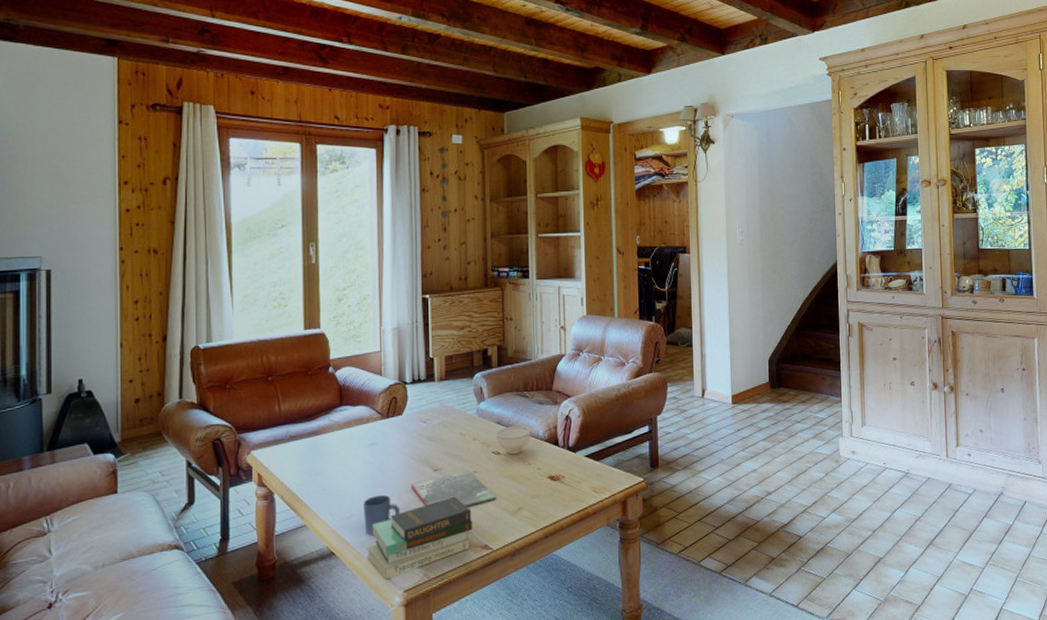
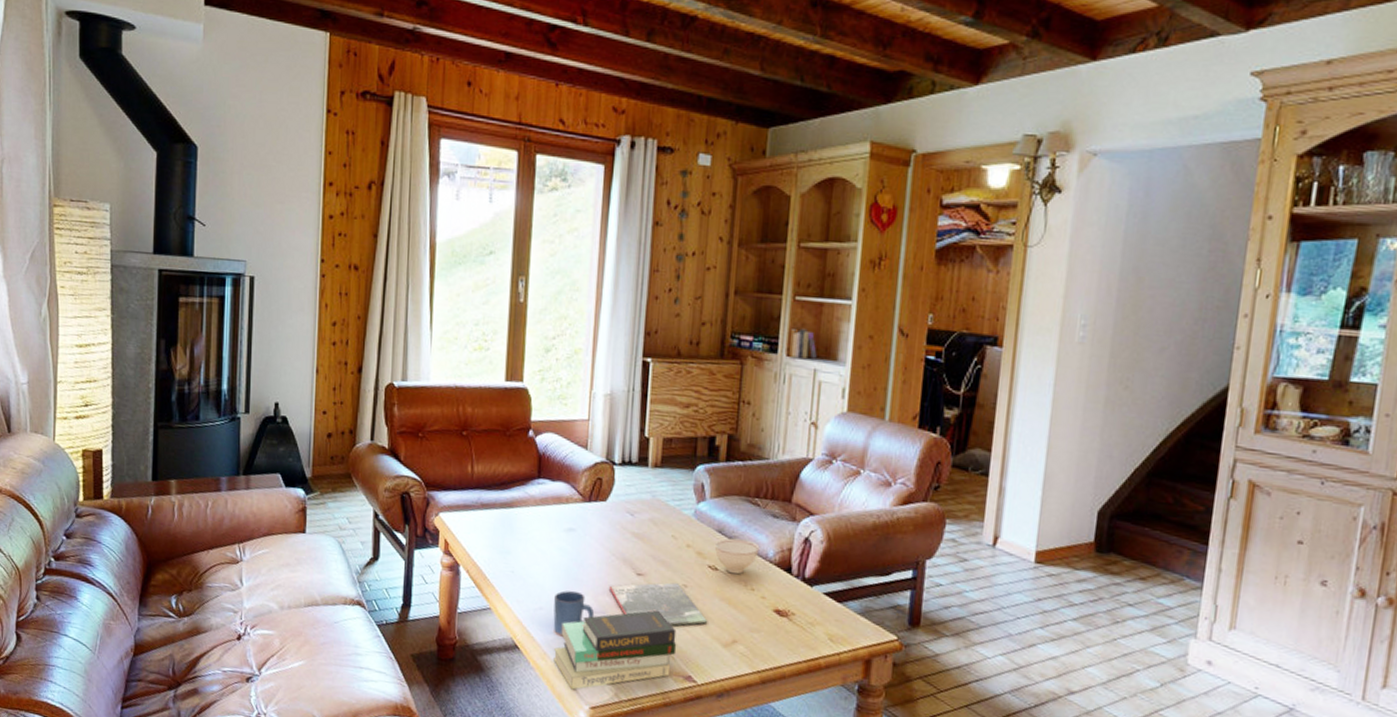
books: none [538,257,559,281] -> present [789,328,817,360]

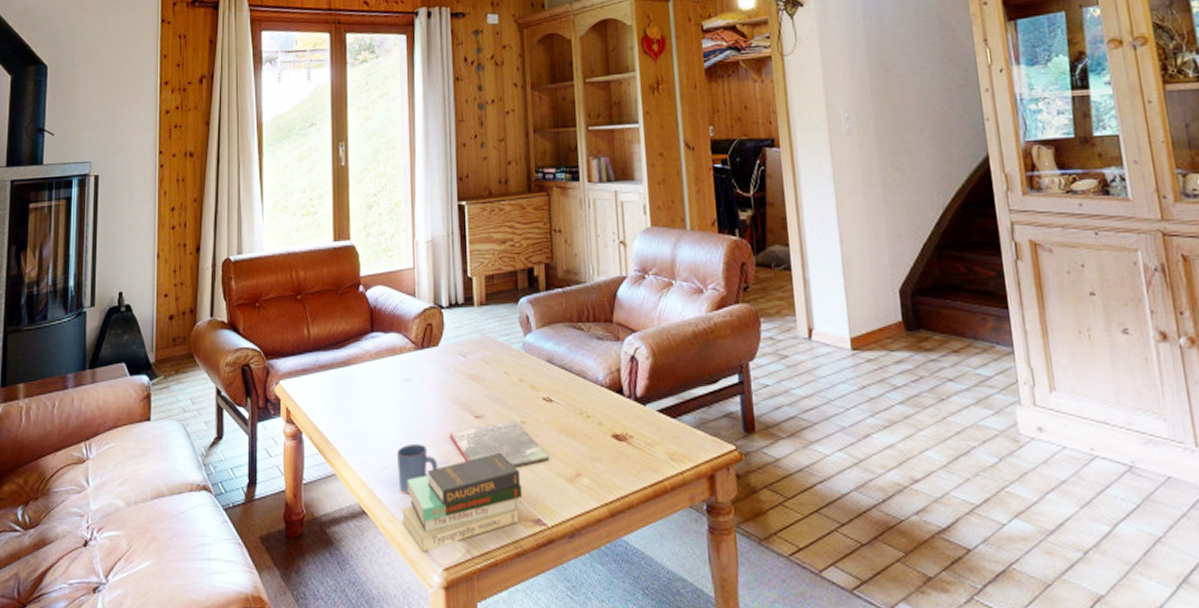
bowl: present [714,538,760,575] -> none [546,366,590,403]

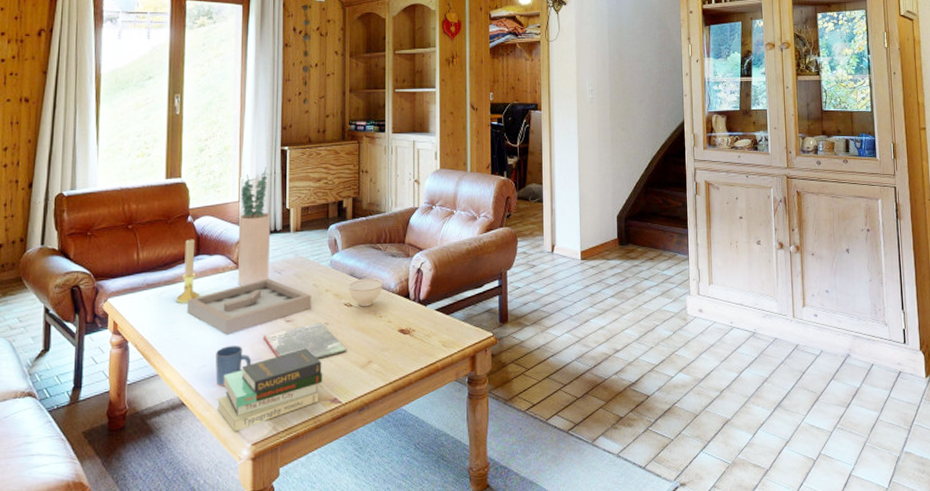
candle holder: none [351,312,377,391] -> present [176,239,201,304]
decorative tray: none [363,362,504,430] -> present [187,278,311,335]
vase: none [415,226,453,372] -> present [238,167,271,287]
bowl: none [546,366,590,403] -> present [348,278,384,307]
books: present [589,155,616,184] -> none [394,112,414,135]

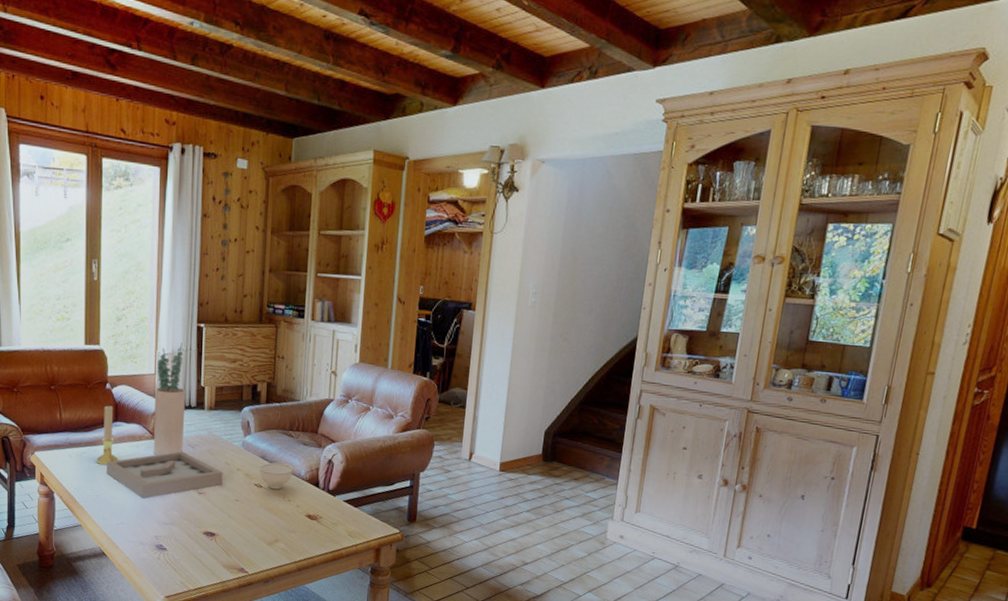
mug: present [215,345,252,387] -> none [132,508,166,544]
books: present [217,348,323,432] -> none [134,520,232,584]
magazine: present [263,323,347,359] -> none [176,498,256,531]
books: none [394,112,414,135] -> present [313,298,335,323]

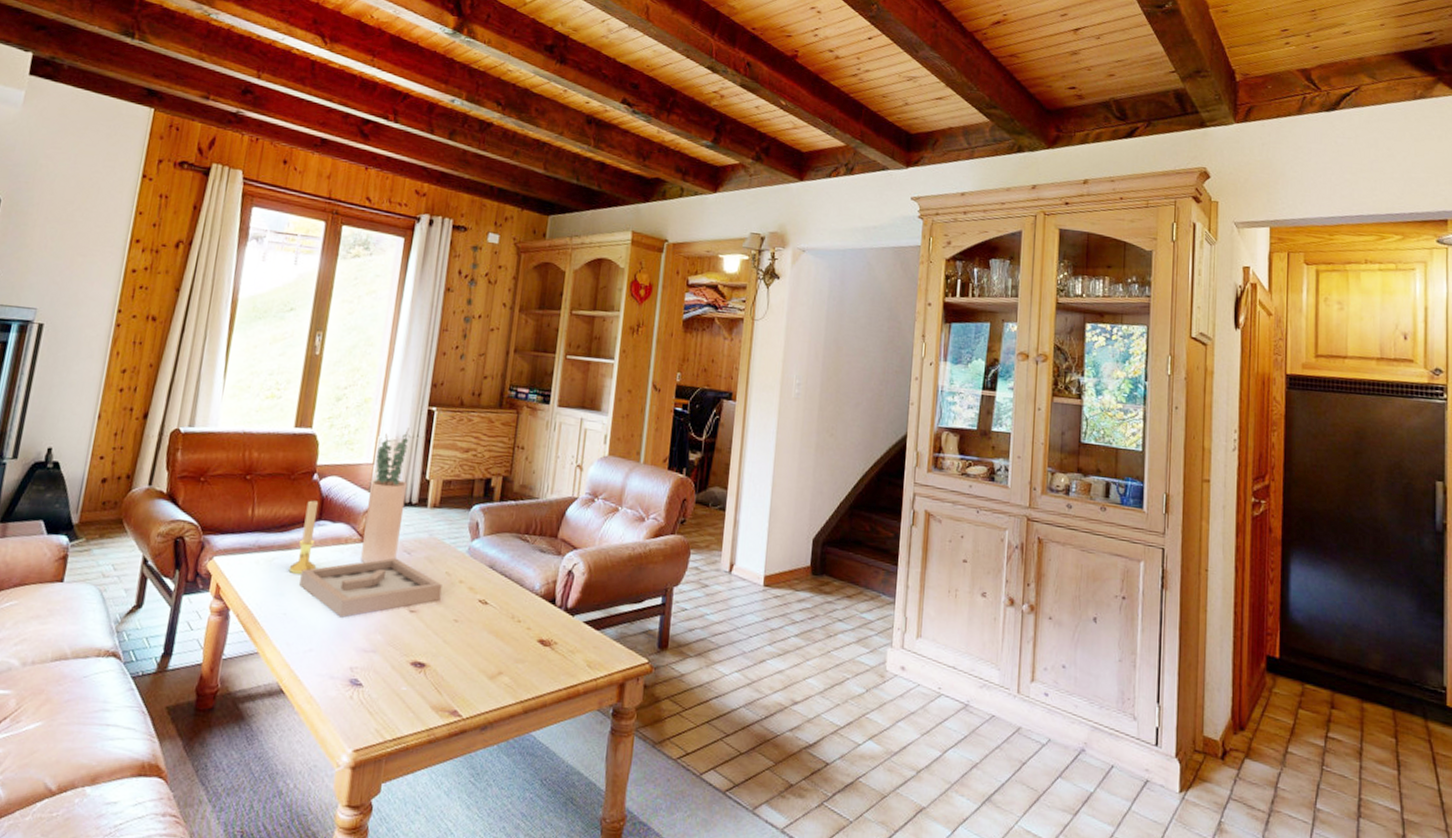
bowl: present [259,462,294,490] -> none [485,573,528,608]
books: present [313,298,335,323] -> none [559,383,584,410]

